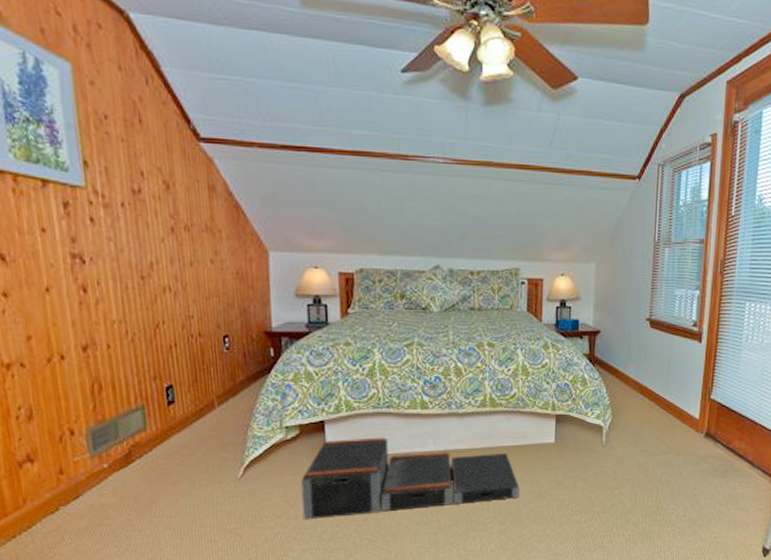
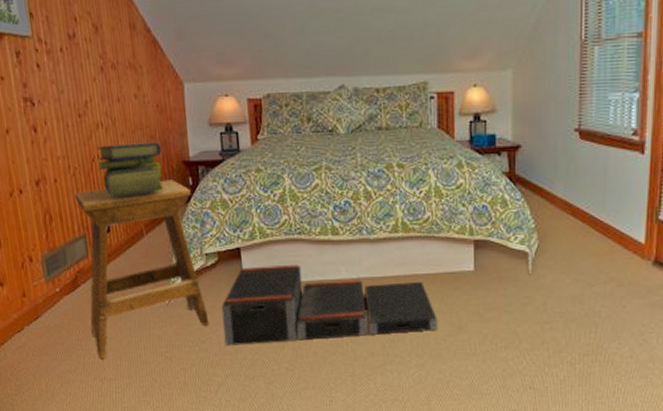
stool: none [132,350,287,540] -> present [74,180,209,360]
stack of books: none [160,310,241,367] -> present [95,142,164,198]

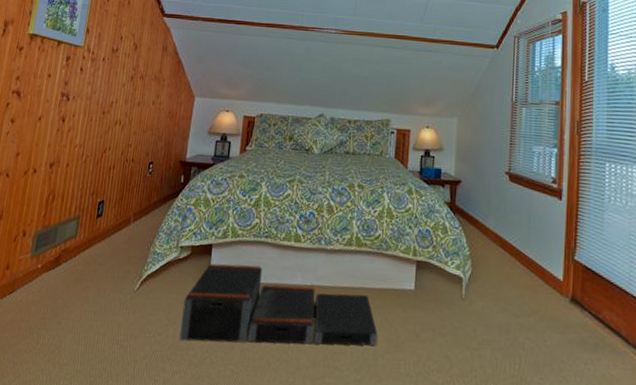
stool: present [74,180,209,360] -> none [57,175,181,342]
stack of books: present [95,142,164,198] -> none [105,140,164,187]

